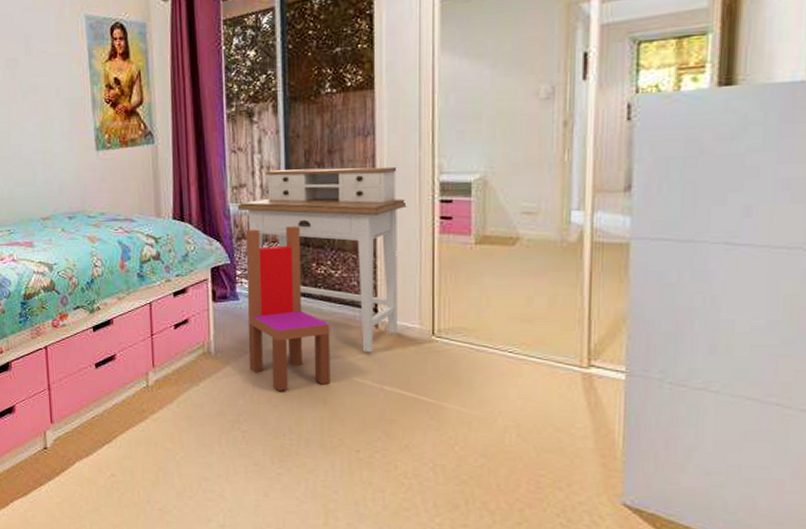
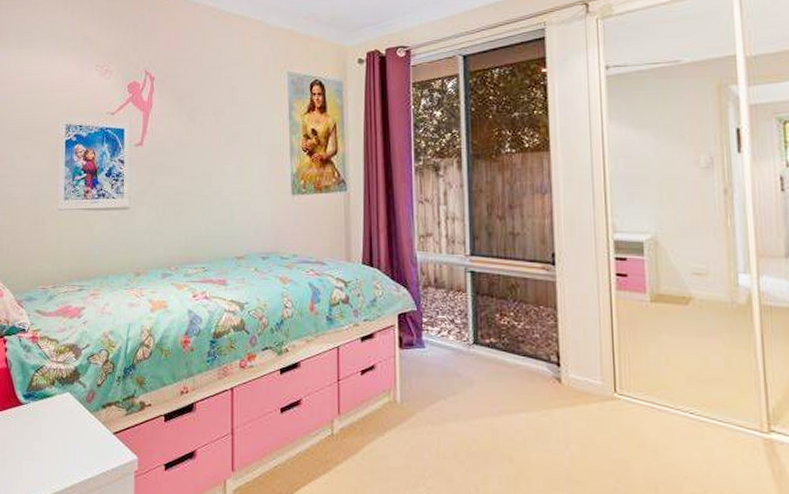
desk: present [237,166,407,353] -> none [424,222,584,408]
chair: present [246,225,330,391] -> none [433,275,516,445]

